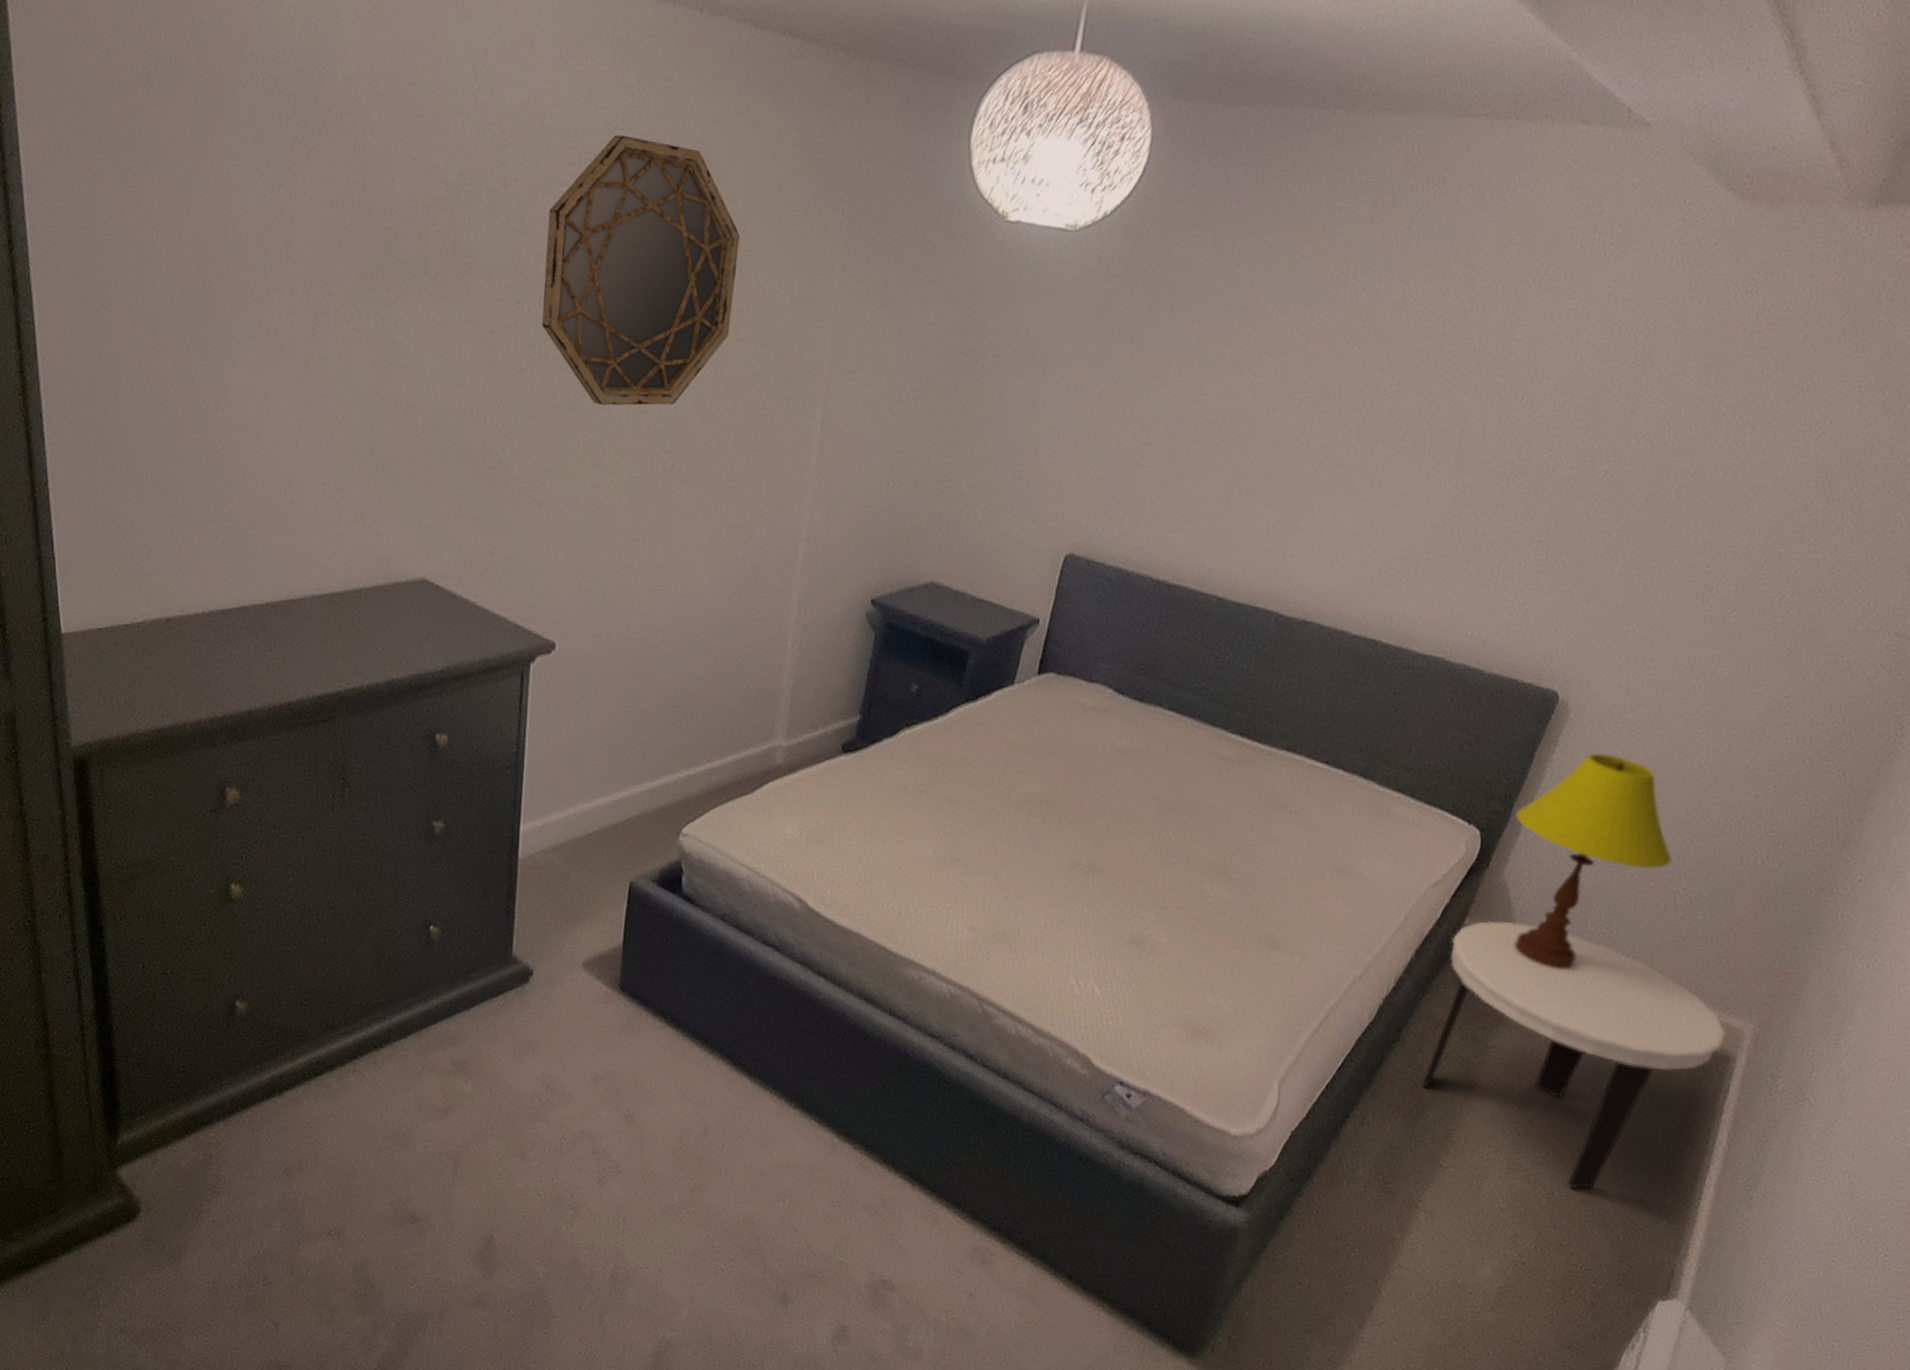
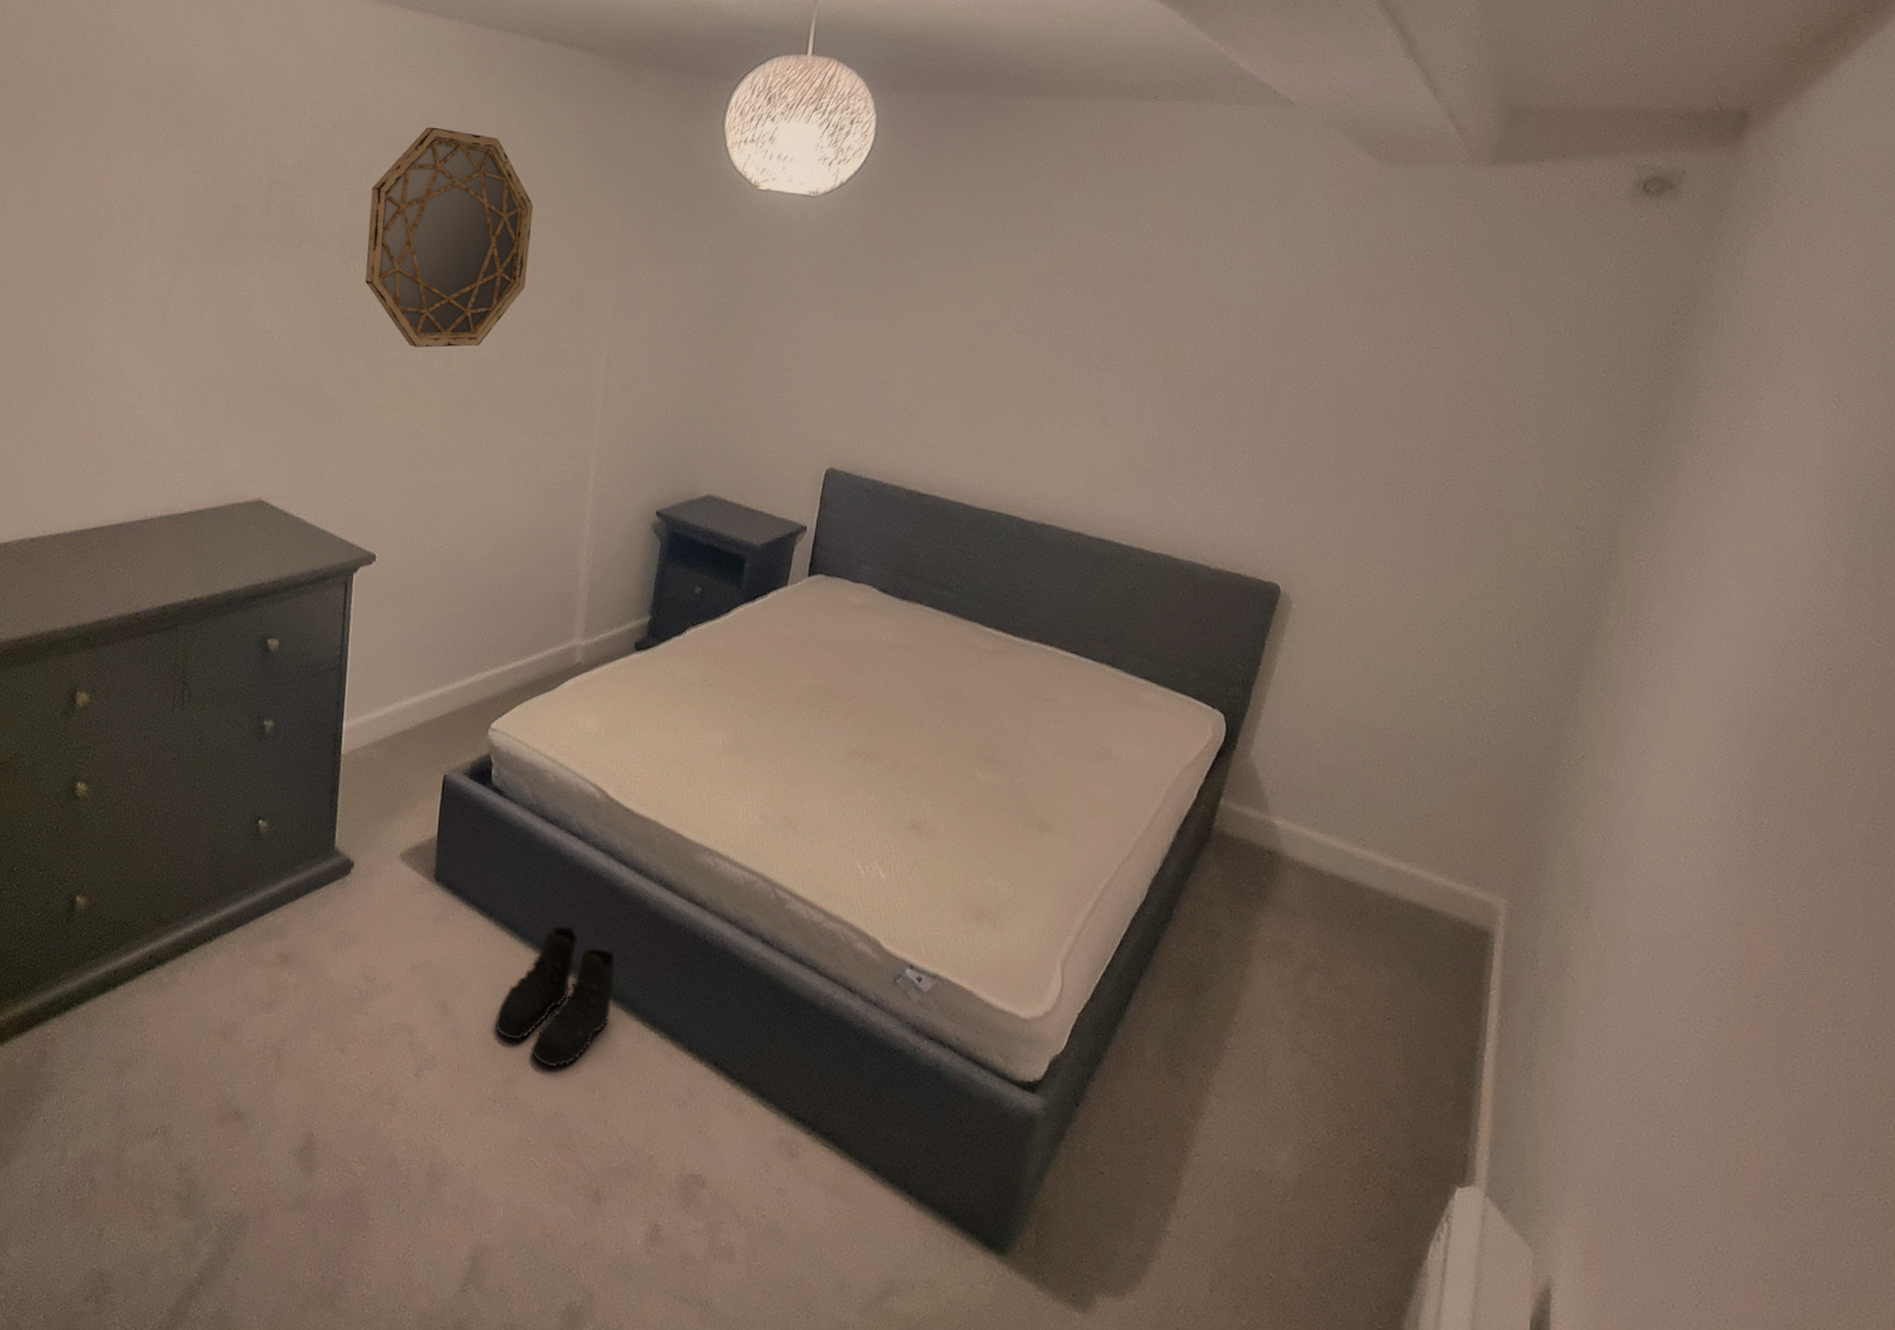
boots: none [681,1037,811,1176] -> present [494,925,616,1067]
side table: present [1421,921,1727,1189] -> none [1198,801,1482,1069]
table lamp: present [1514,752,1672,970] -> none [1255,640,1405,848]

